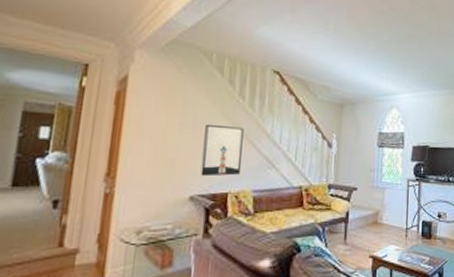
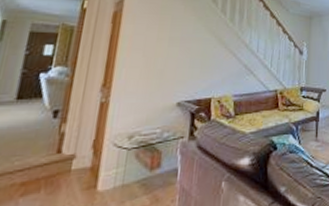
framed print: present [200,124,244,177] -> none [187,37,226,84]

